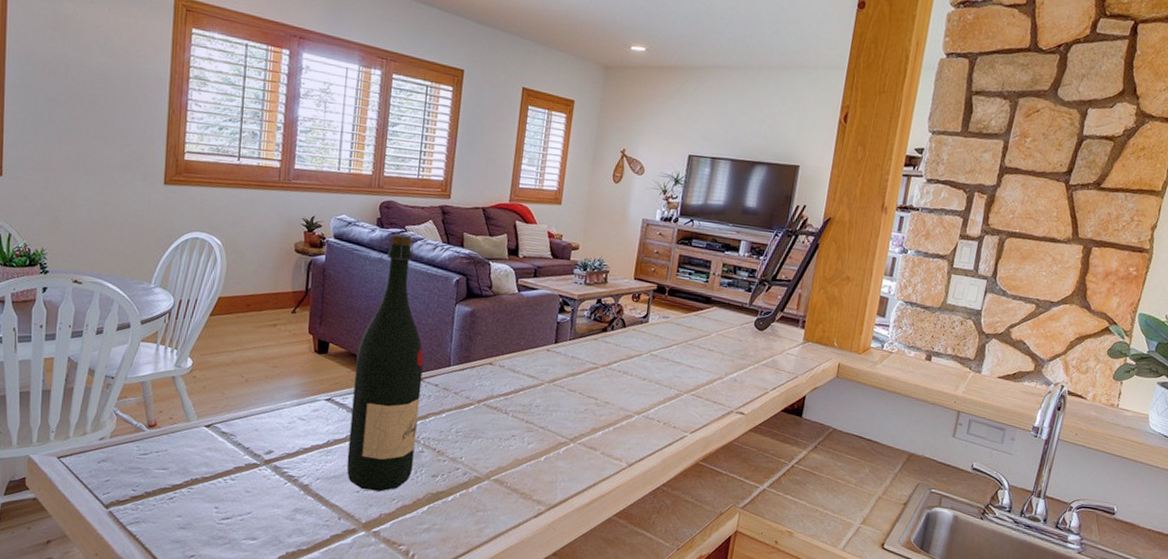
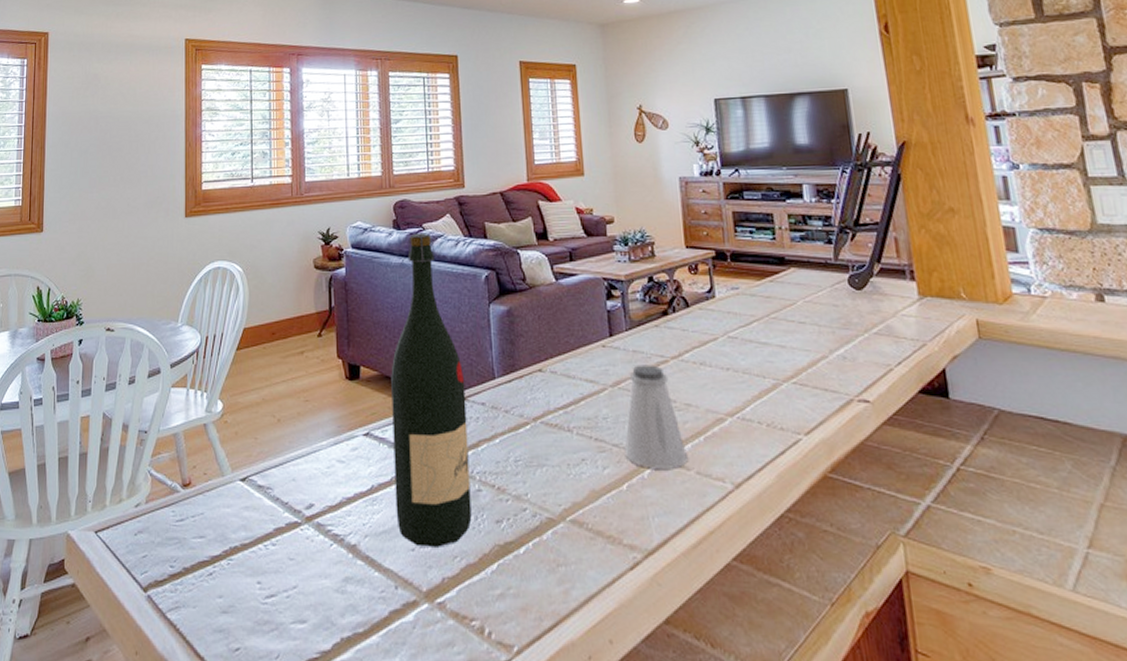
saltshaker: none [547,368,597,449] -> present [624,365,687,469]

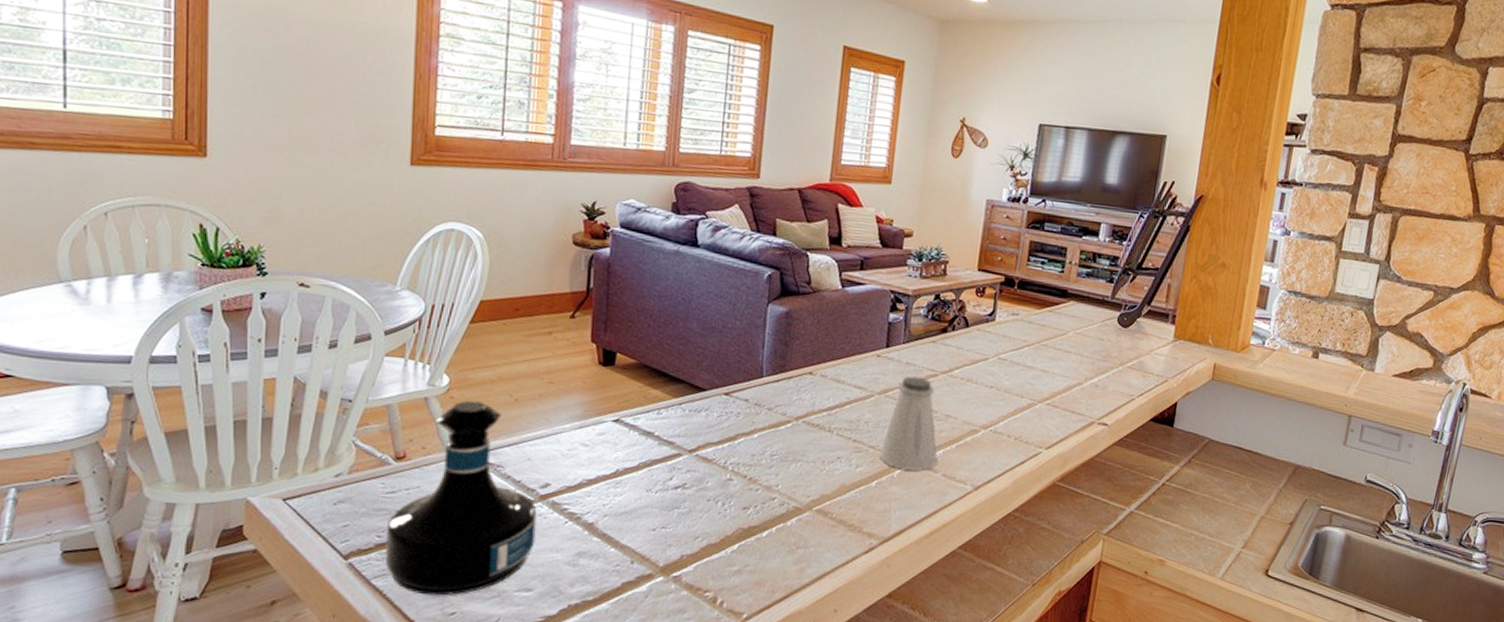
tequila bottle: none [177,424,305,630] -> present [385,400,537,596]
wine bottle: present [391,233,472,547] -> none [640,220,731,529]

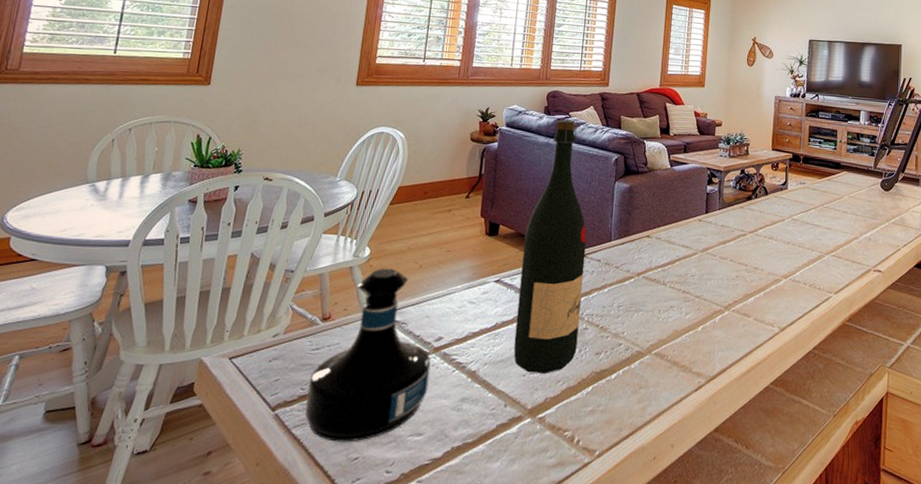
wine bottle: none [640,220,731,529] -> present [513,119,587,374]
saltshaker: present [879,376,937,471] -> none [703,236,750,316]

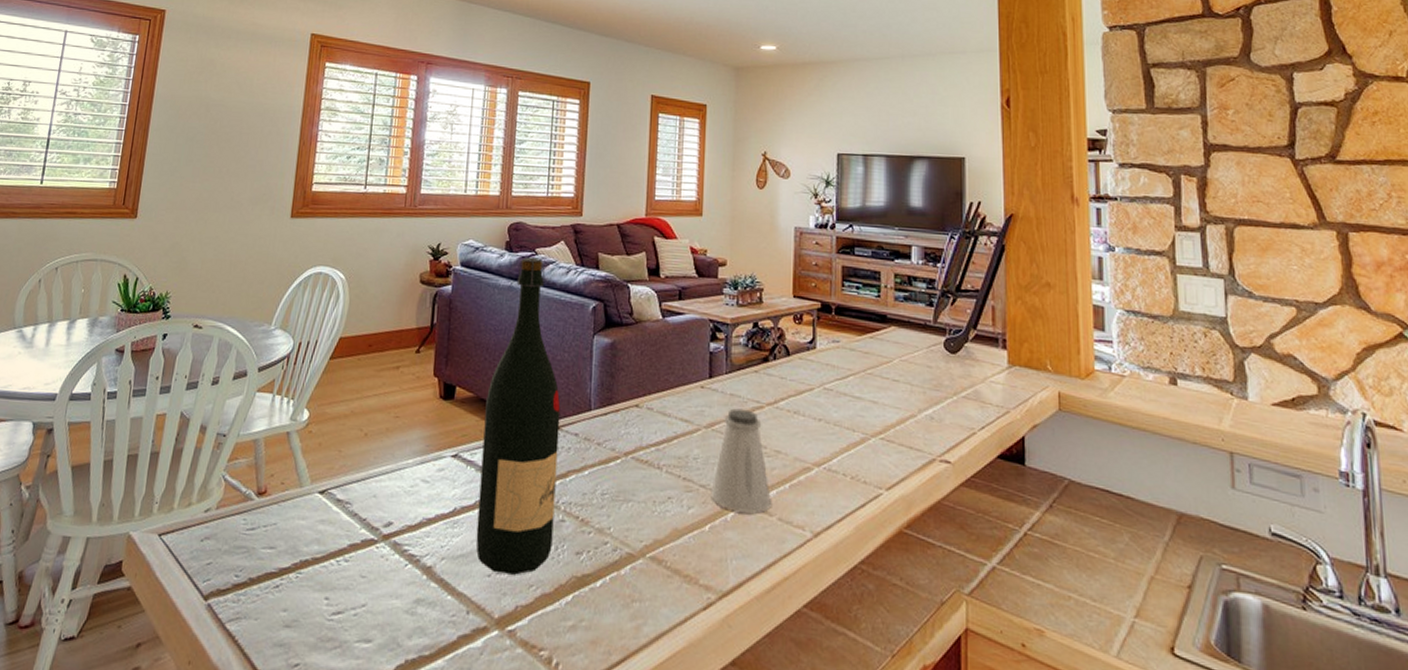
tequila bottle: present [305,268,431,442] -> none [240,435,380,645]
saltshaker: none [703,236,750,316] -> present [711,408,771,514]

